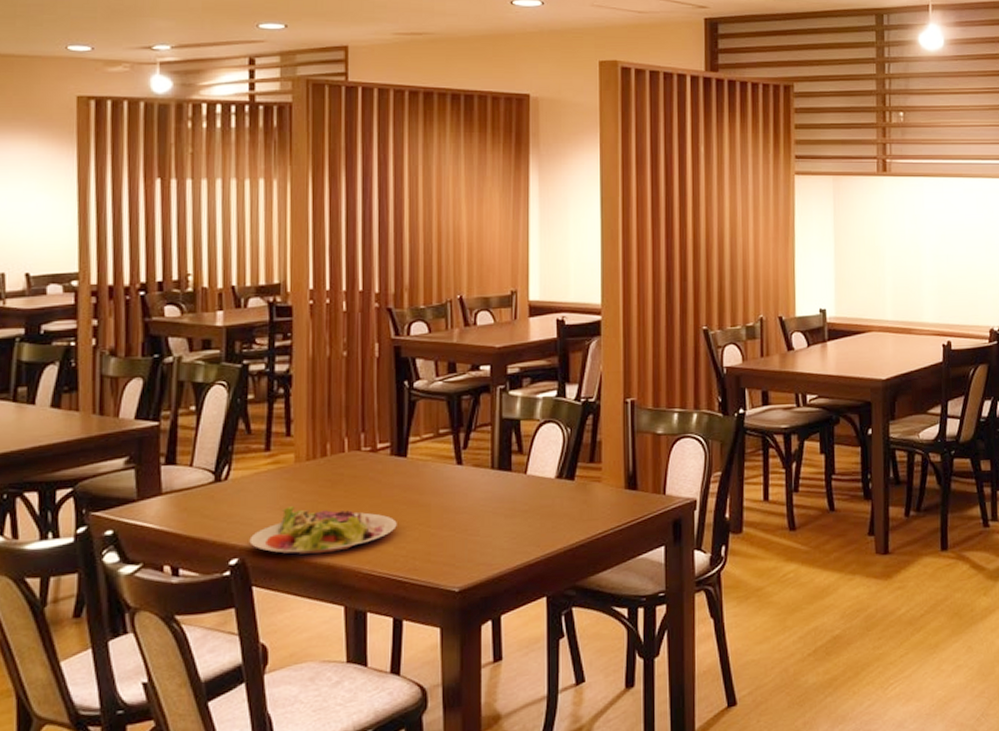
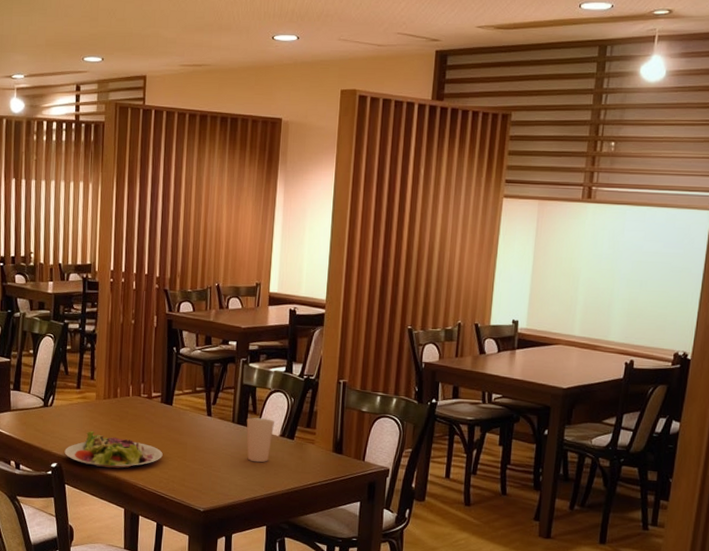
cup: none [510,458,547,516] -> present [246,417,274,463]

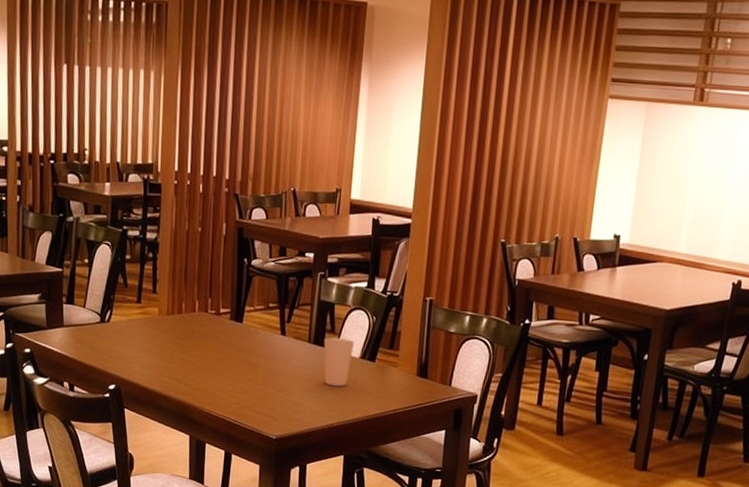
salad plate: present [64,431,163,469] -> none [123,350,232,392]

